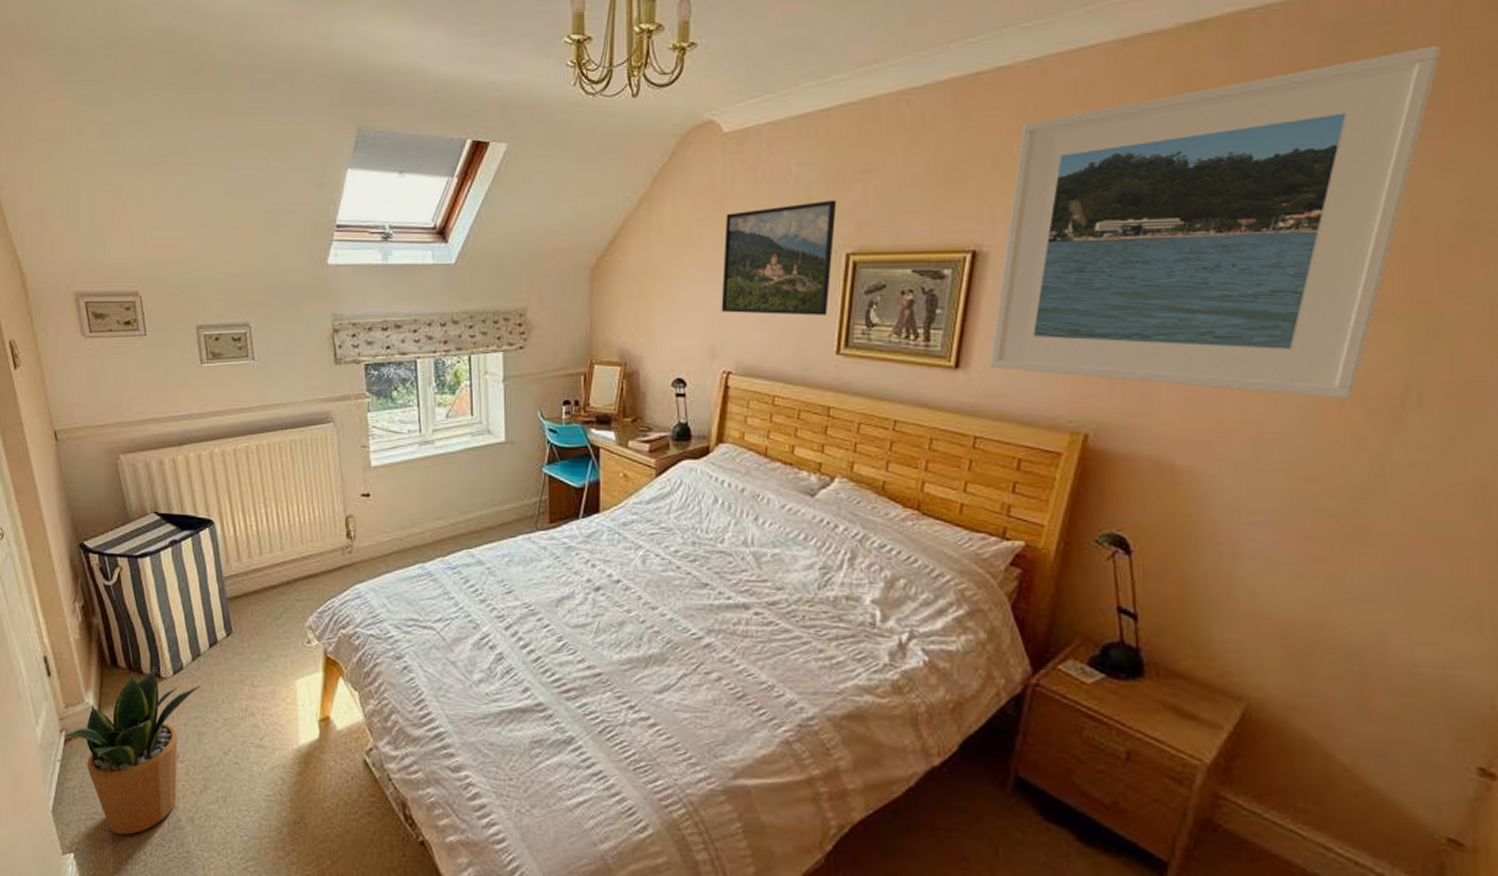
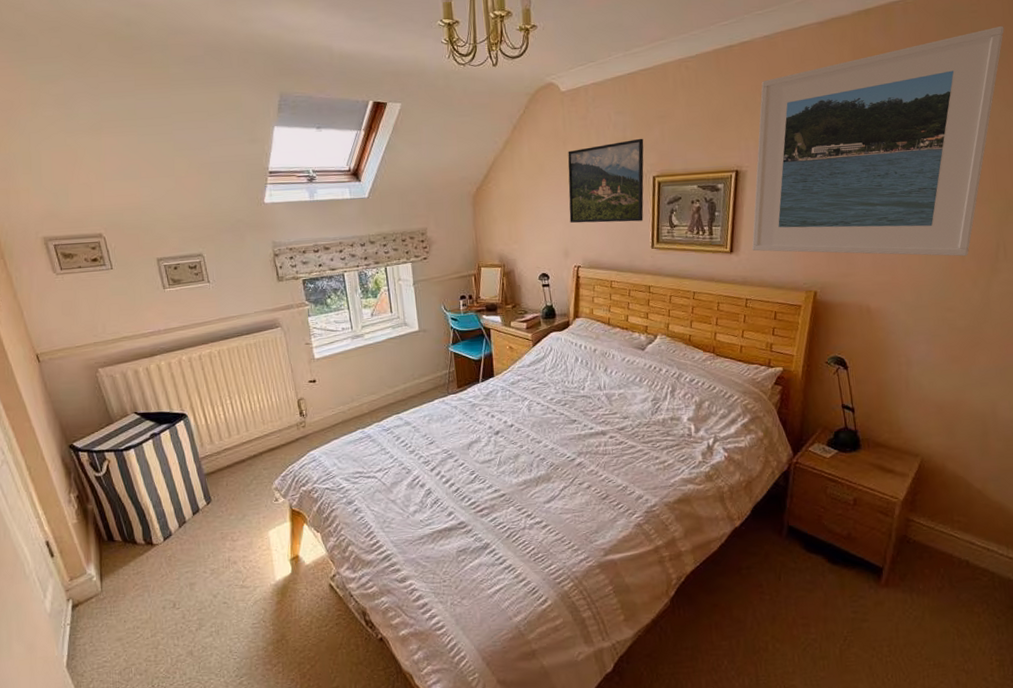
potted plant: present [62,667,201,835] -> none [69,537,189,675]

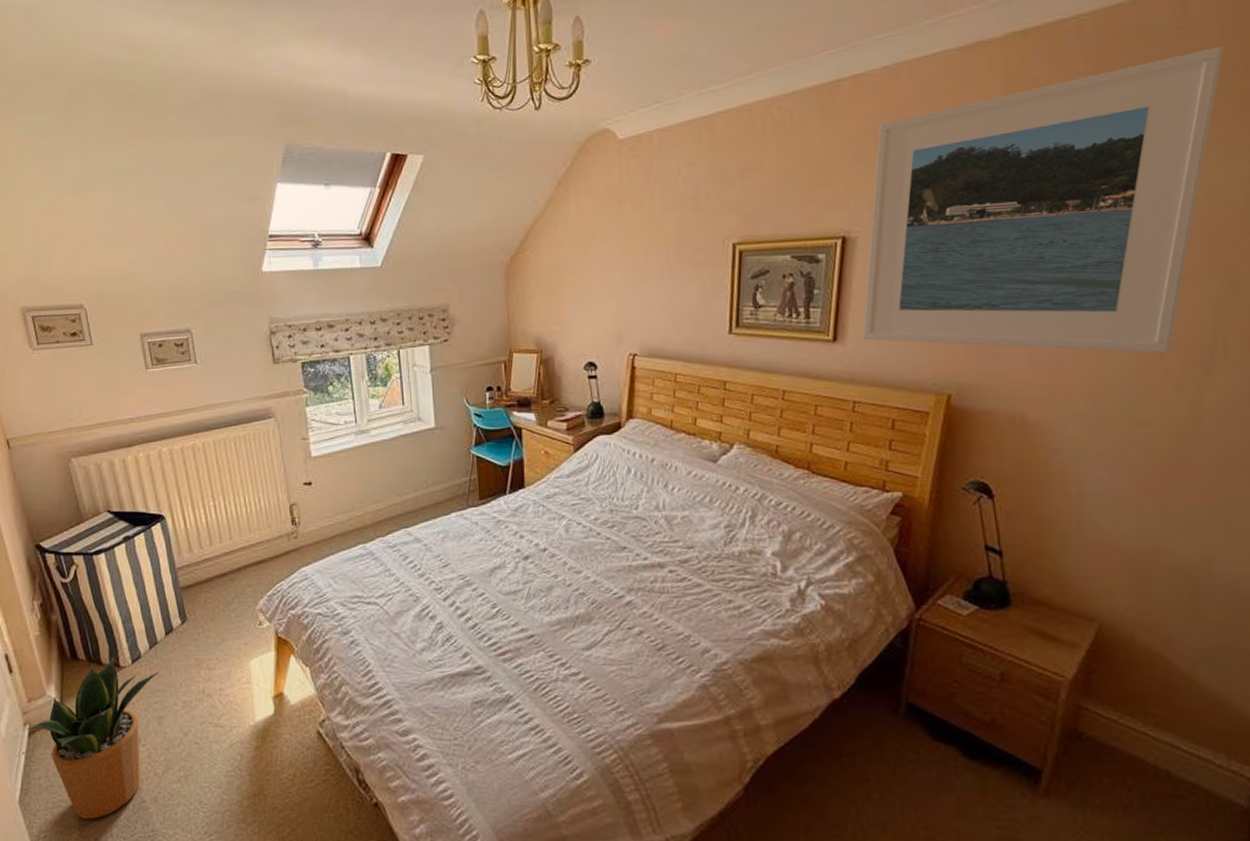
potted plant: none [69,537,189,675] -> present [26,657,159,819]
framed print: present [568,138,644,223] -> none [624,196,722,301]

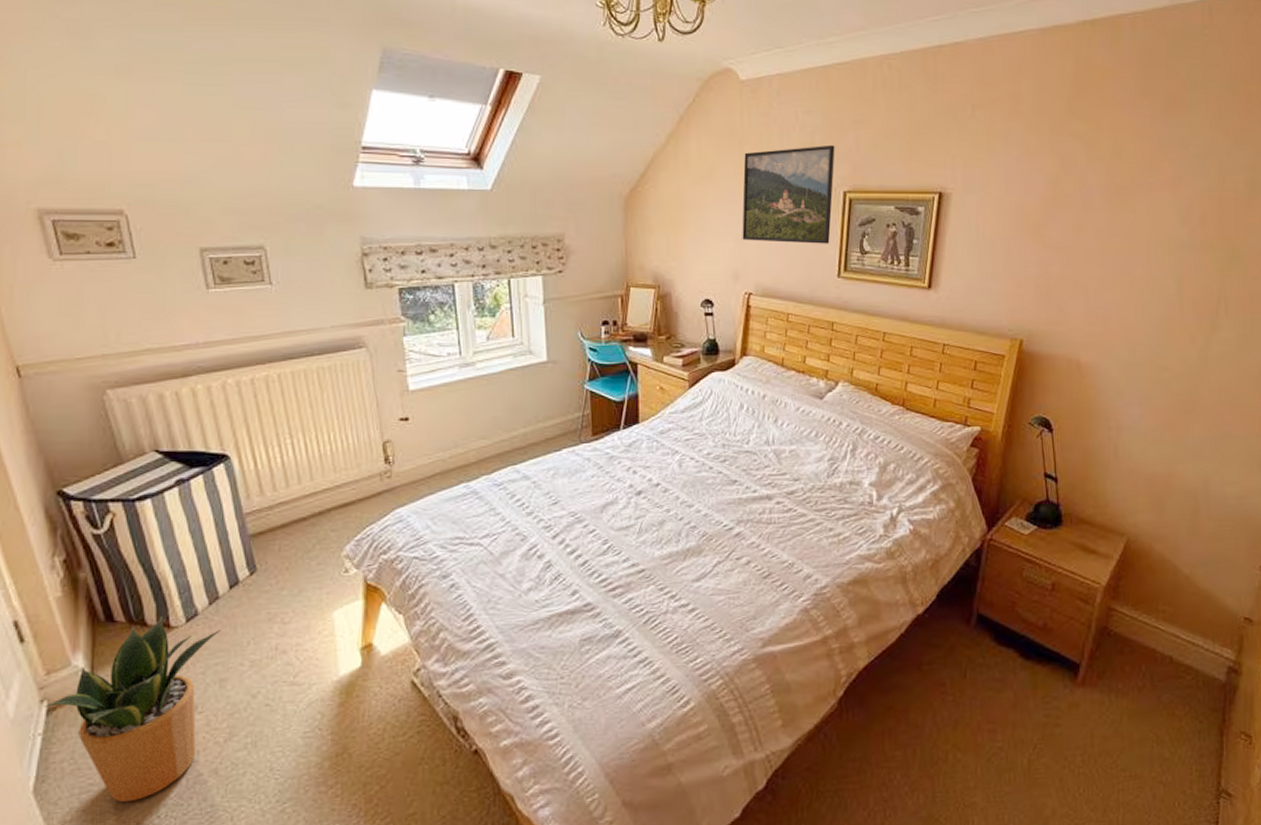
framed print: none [624,196,722,301] -> present [742,145,835,244]
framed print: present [862,46,1224,354] -> none [953,53,1236,310]

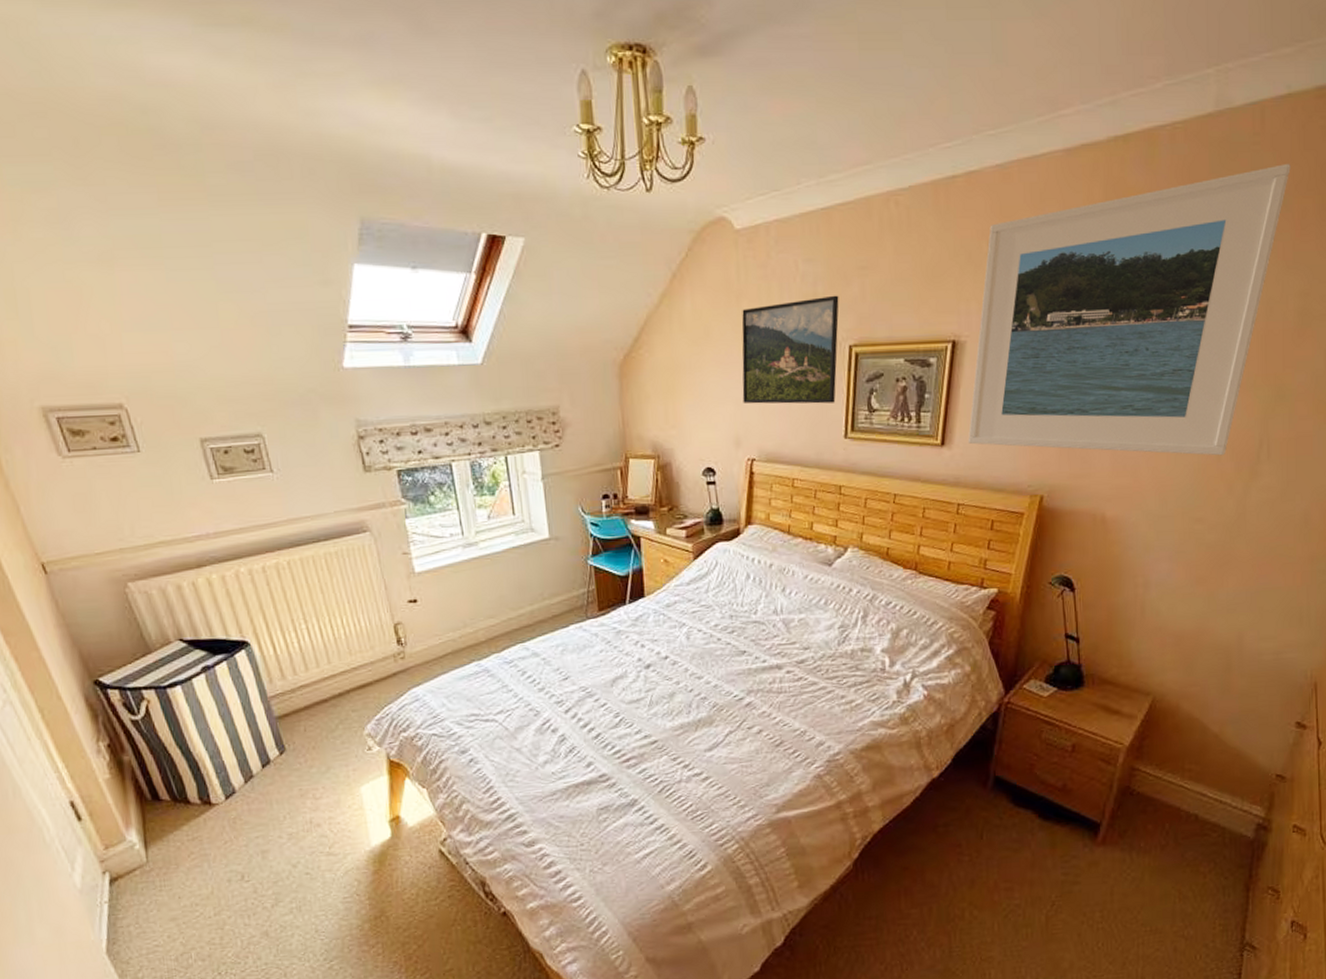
potted plant: present [43,616,221,802] -> none [106,795,259,961]
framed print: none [953,53,1236,310] -> present [967,163,1291,456]

